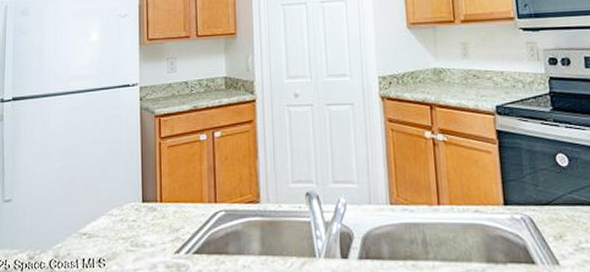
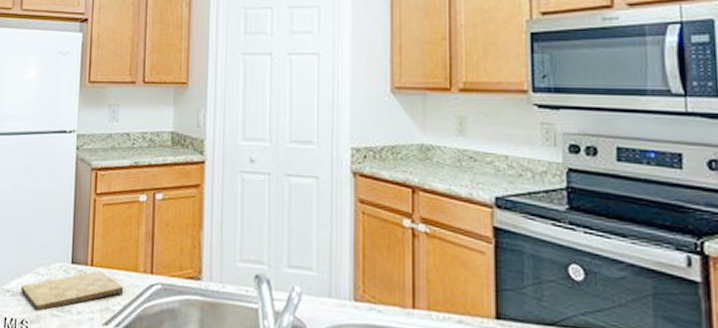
cutting board: none [97,205,192,249] -> present [21,270,124,312]

